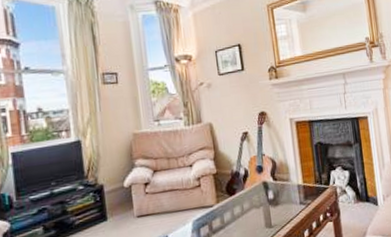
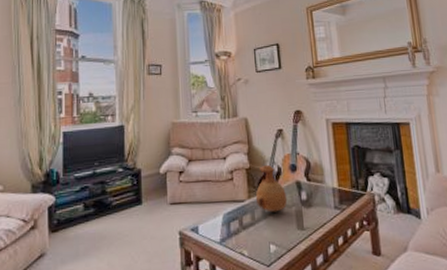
vase: none [224,169,255,215] -> present [256,165,288,213]

